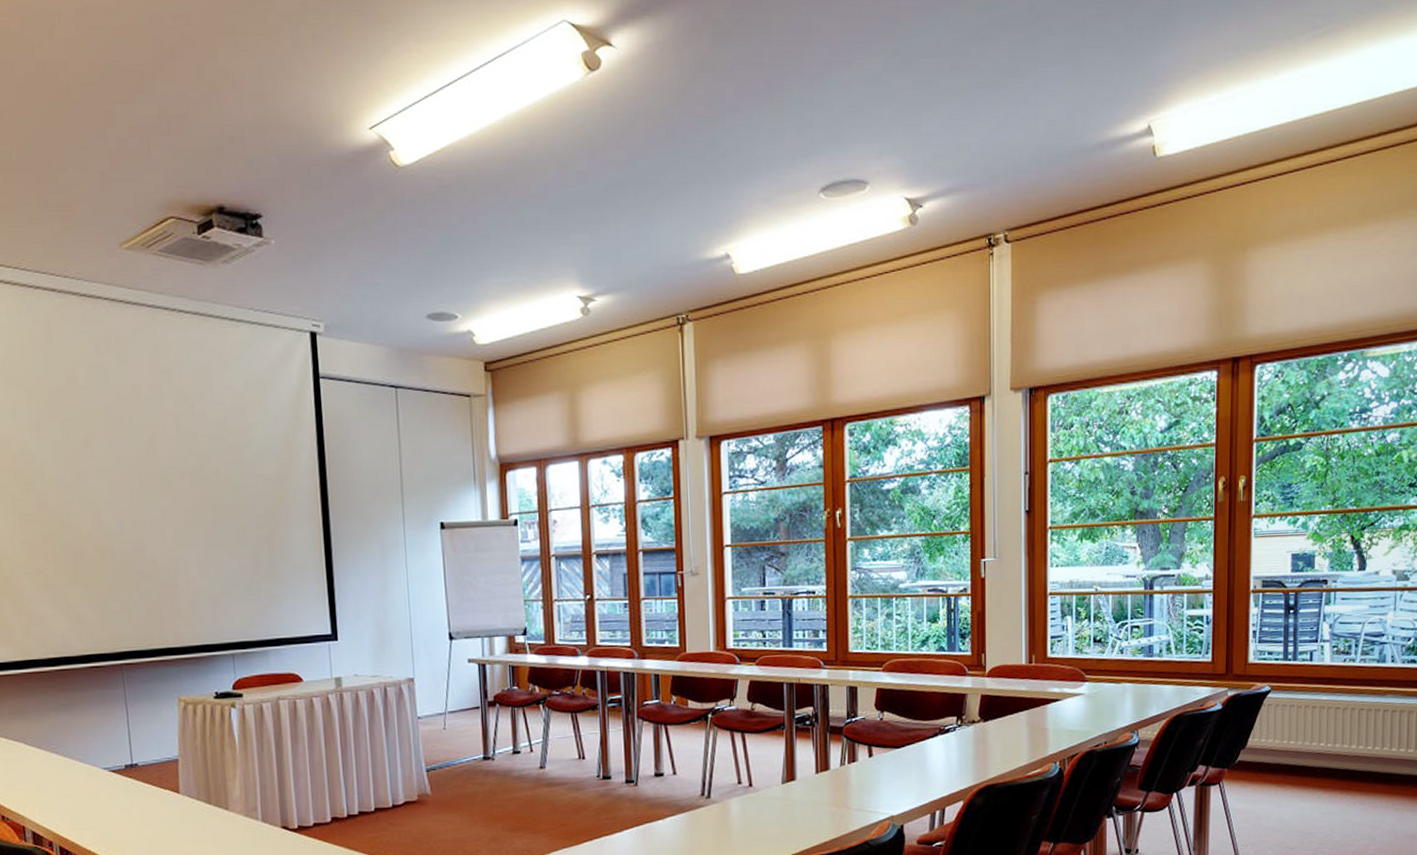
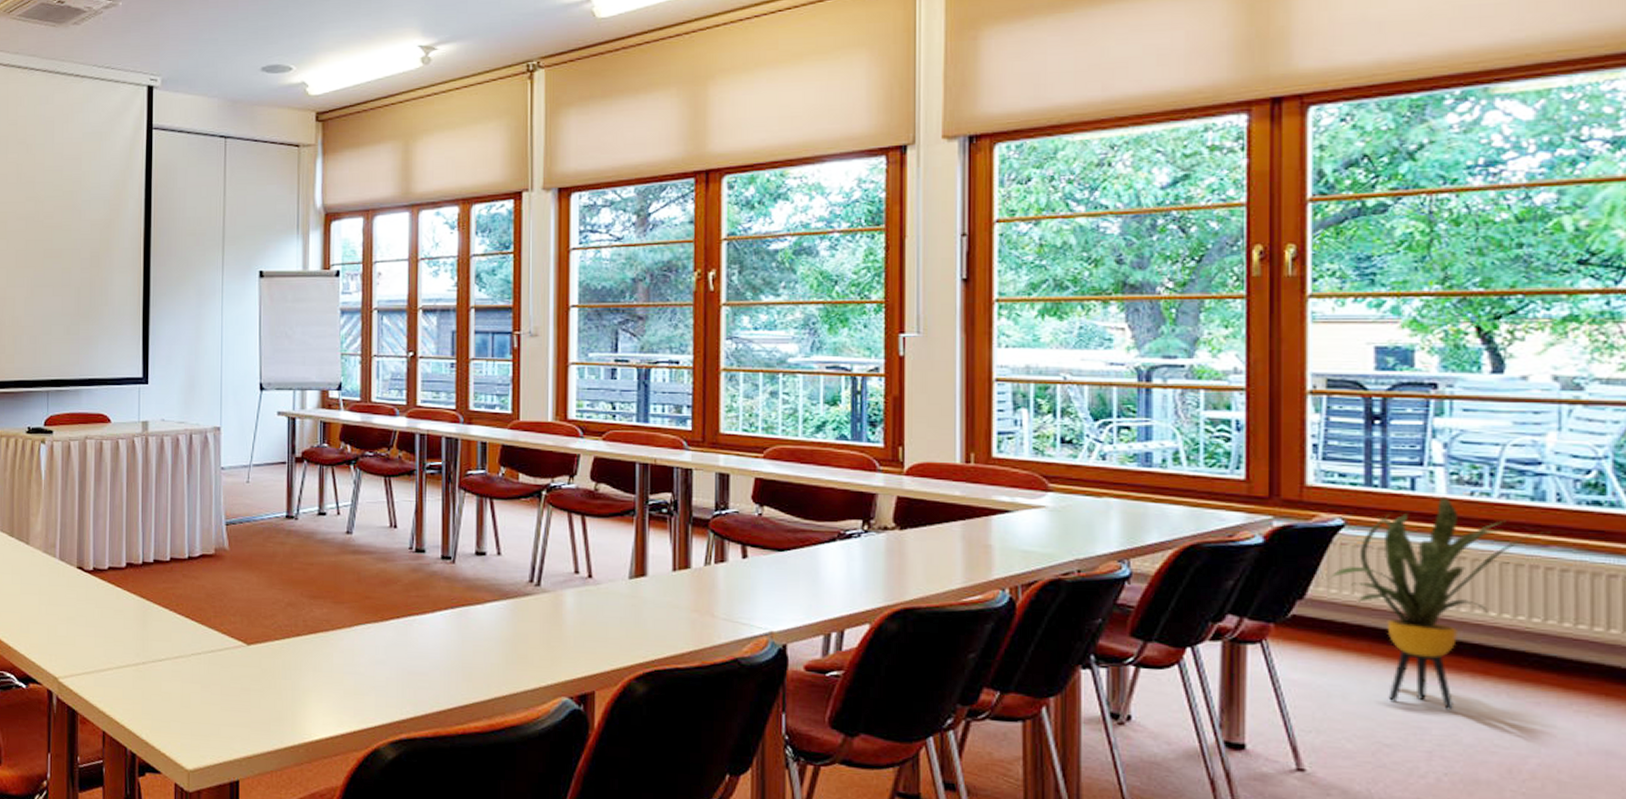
house plant: none [1261,664,1388,819] -> present [1329,496,1551,711]

